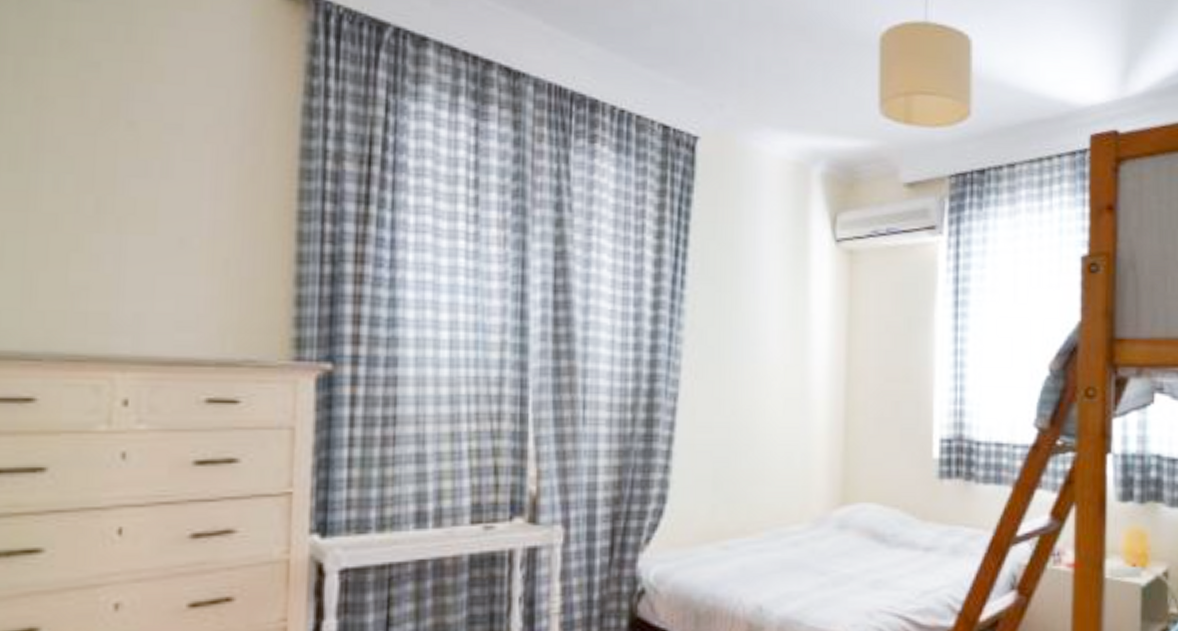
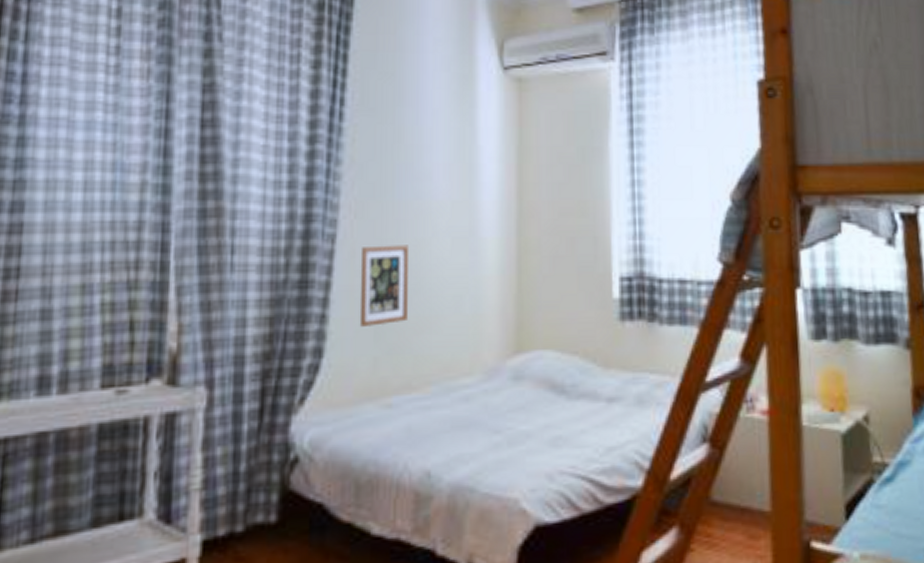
picture frame: none [699,404,745,477] -> present [359,245,410,327]

